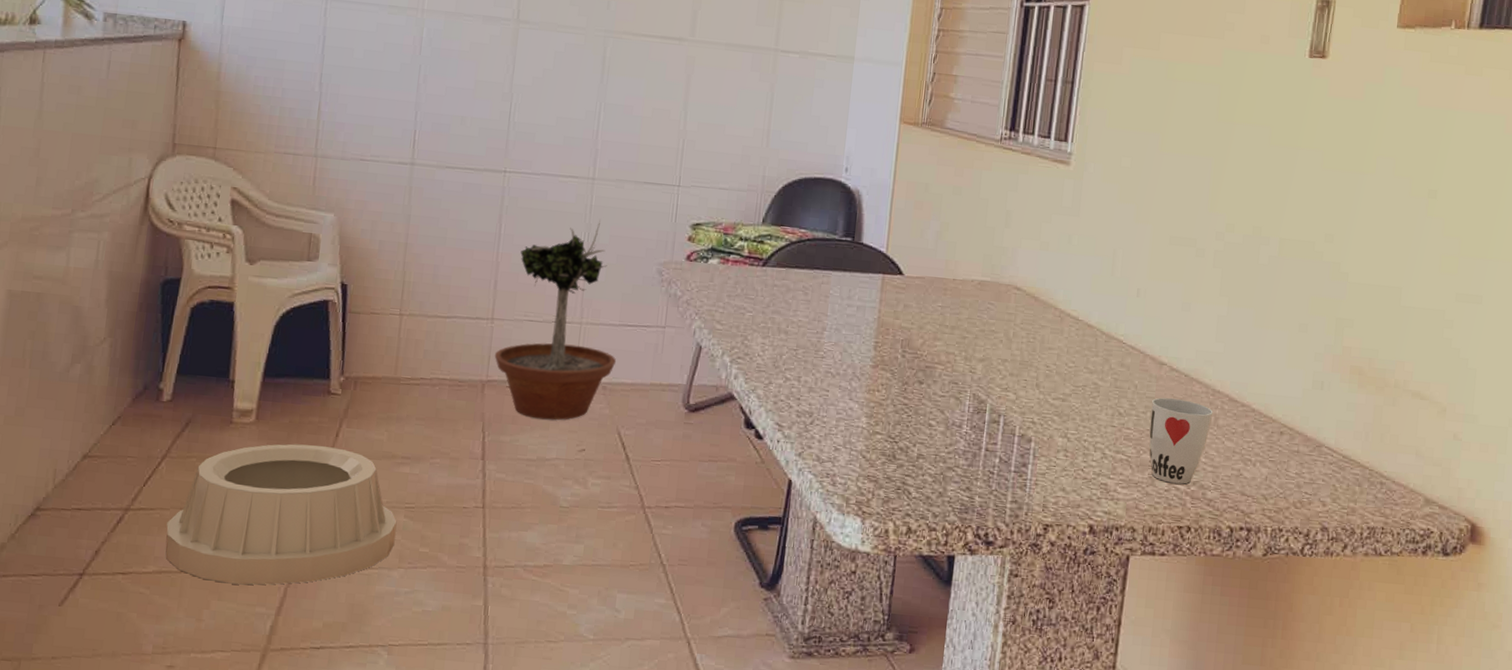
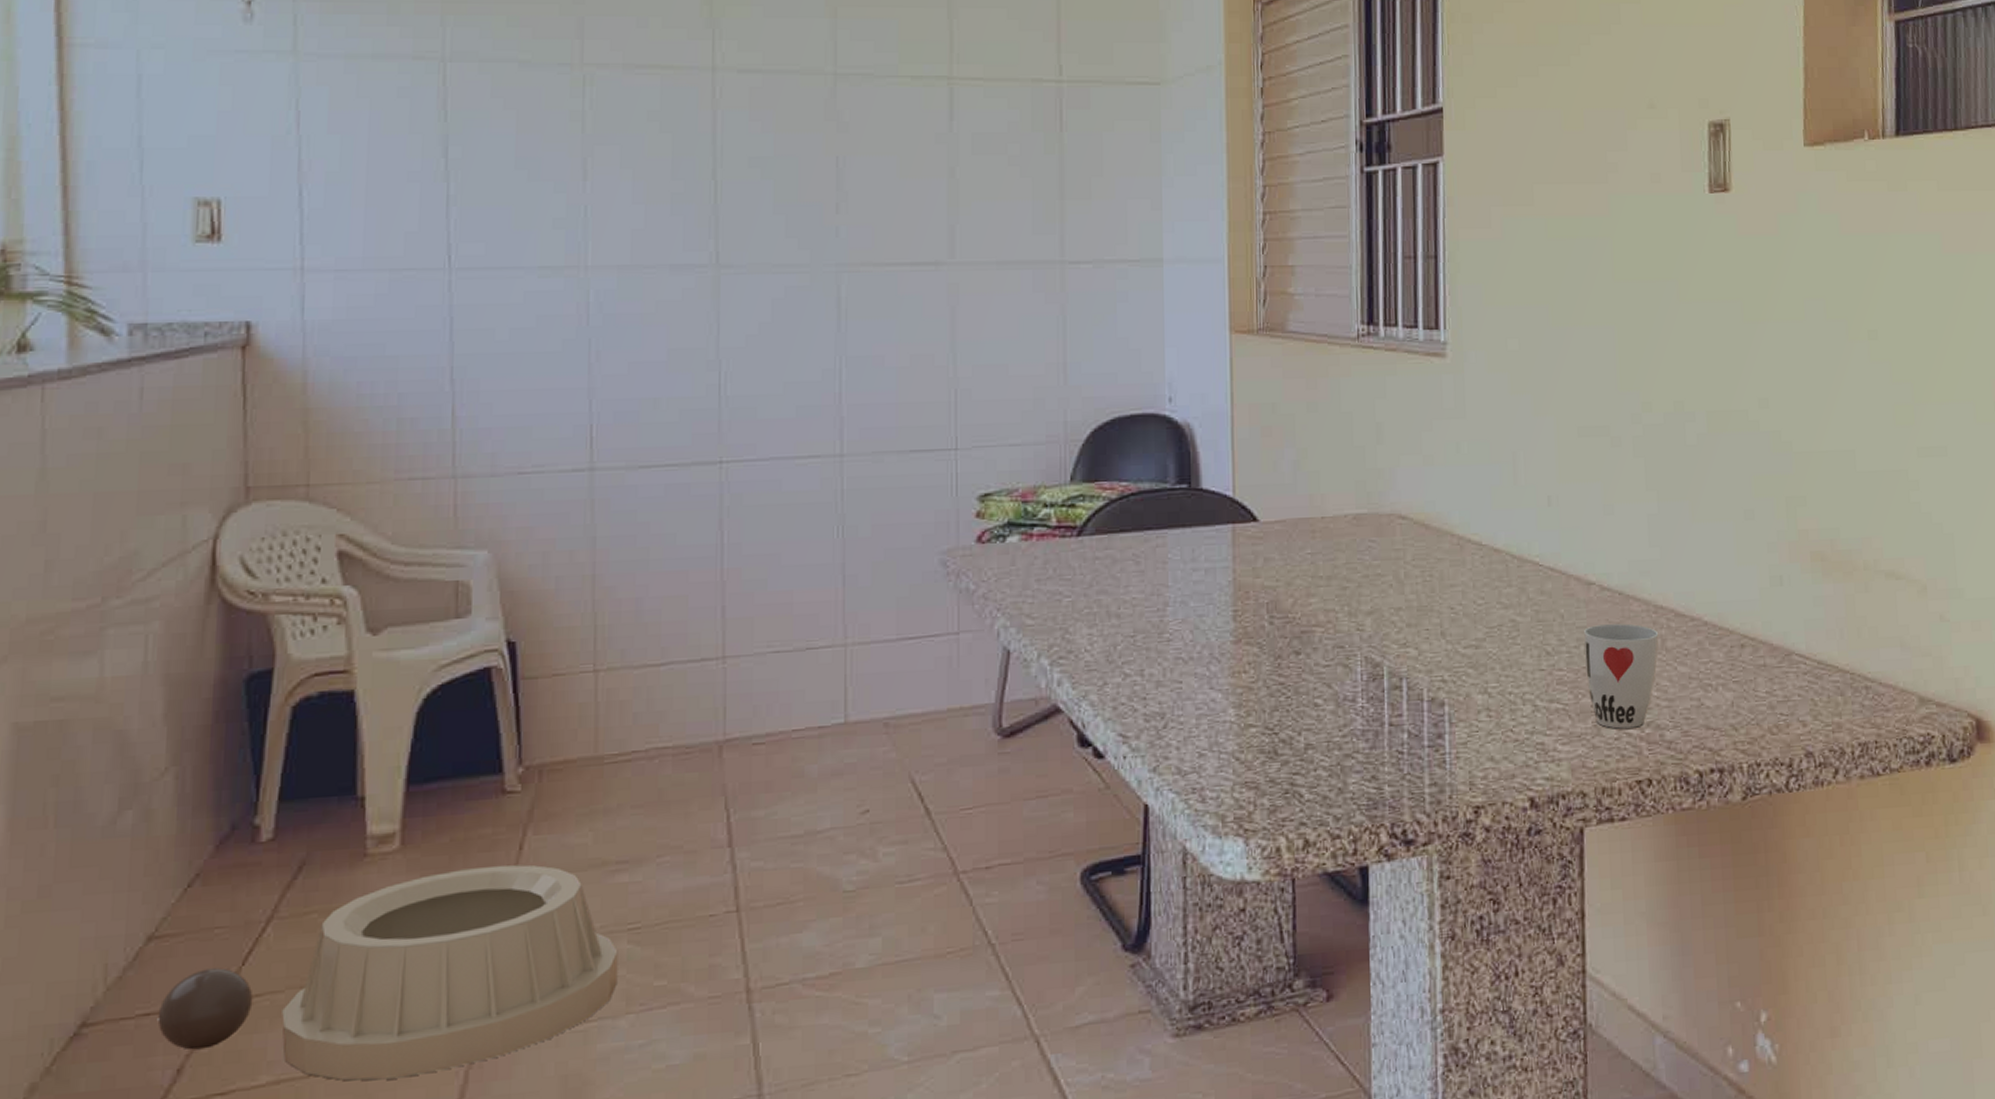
ball: none [85,484,149,540] -> present [157,968,253,1050]
potted tree: present [494,219,617,420] -> none [731,507,899,780]

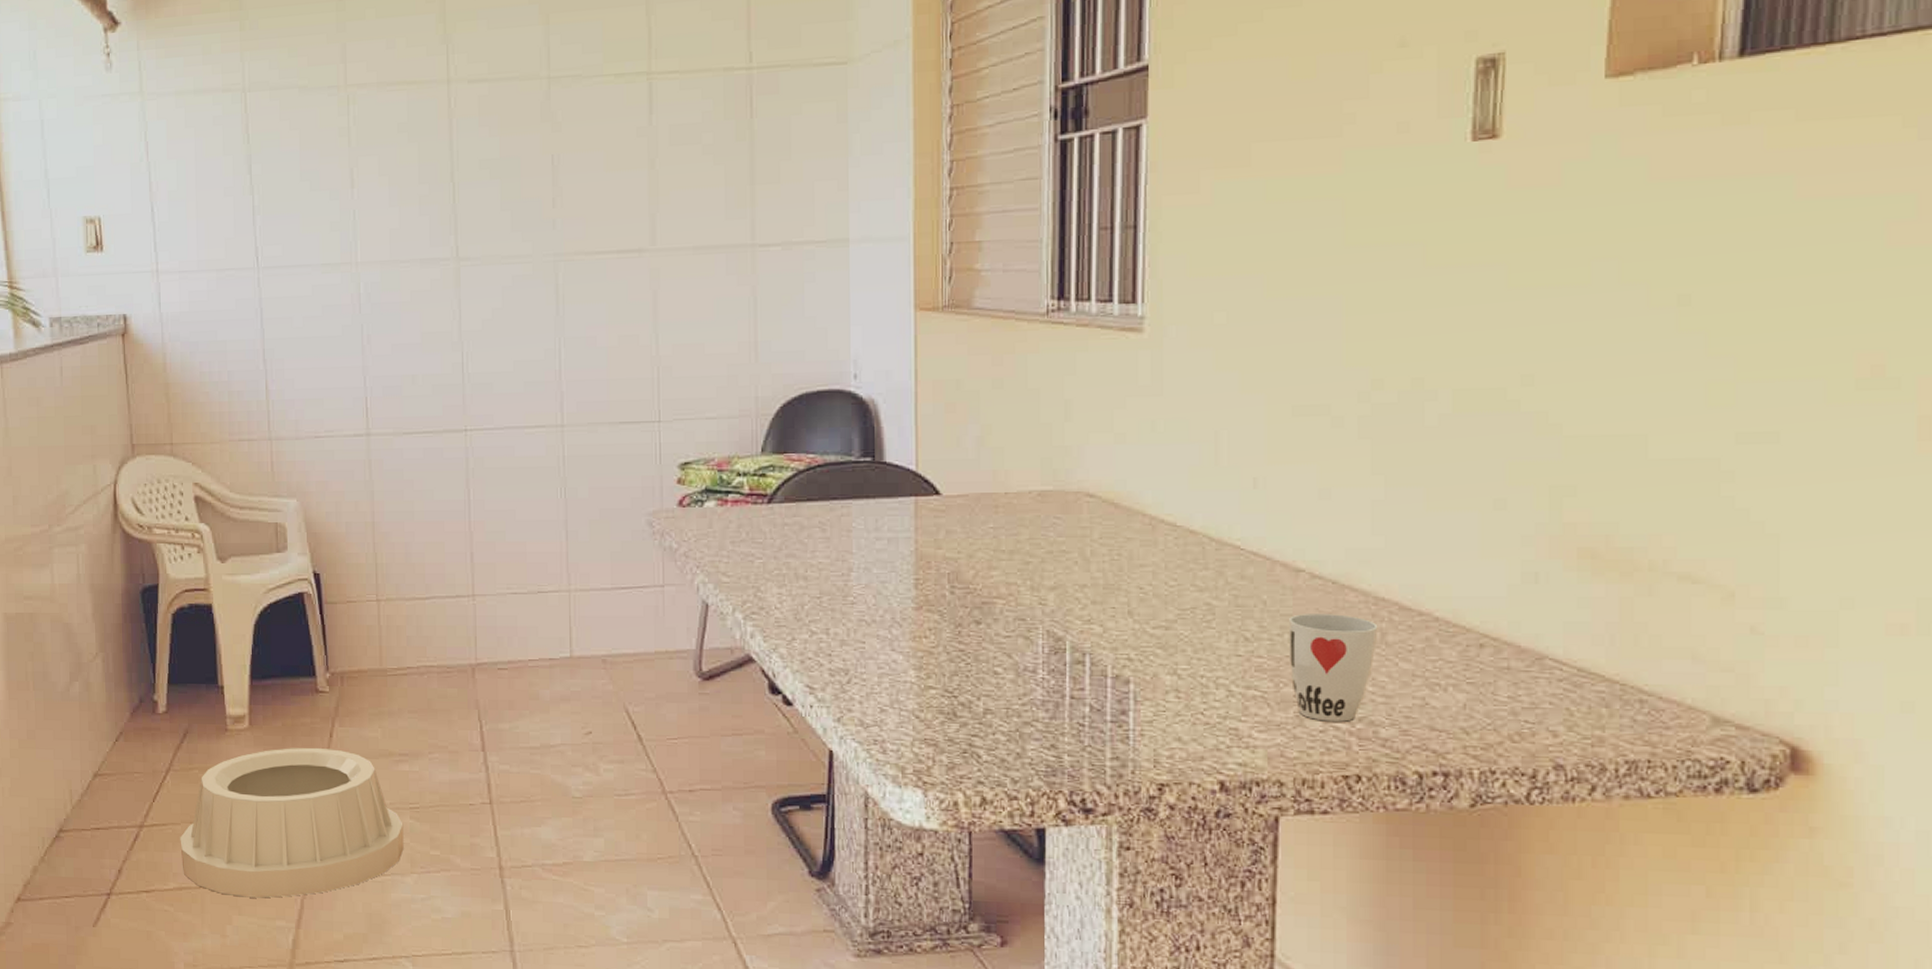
ball: present [157,968,253,1050] -> none [104,801,162,858]

